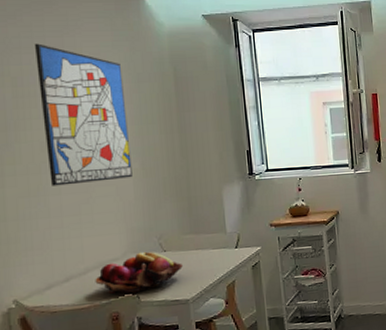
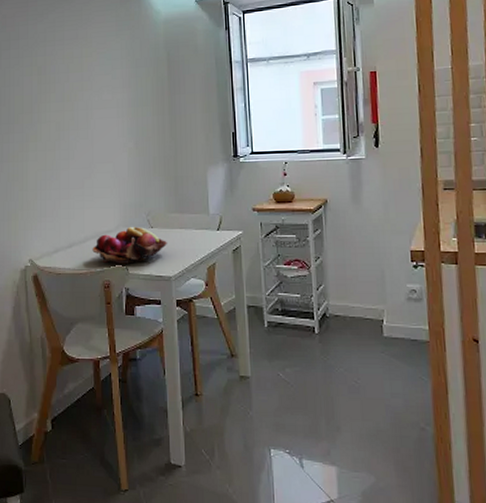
wall art: present [35,43,133,186] -> none [56,36,127,162]

